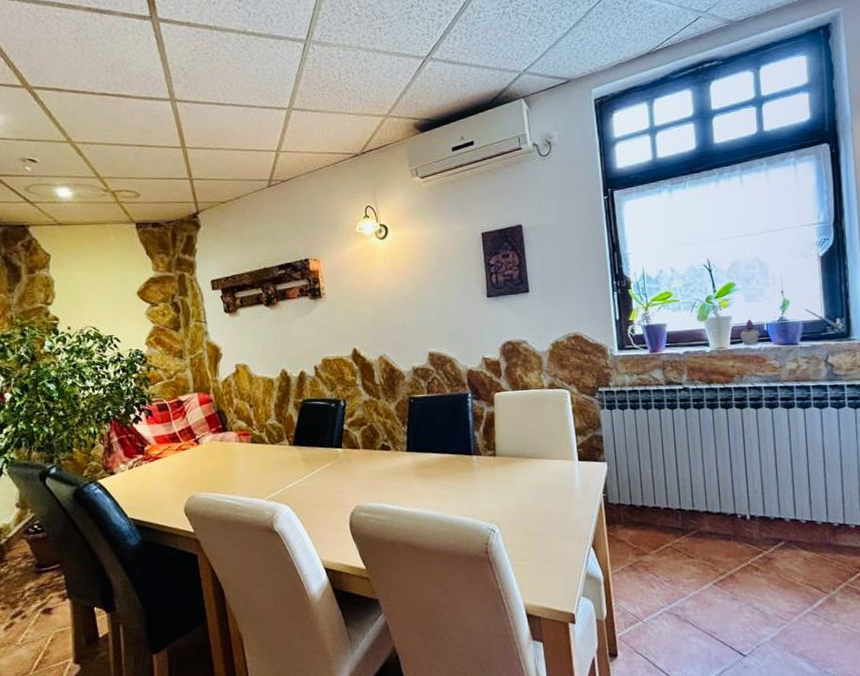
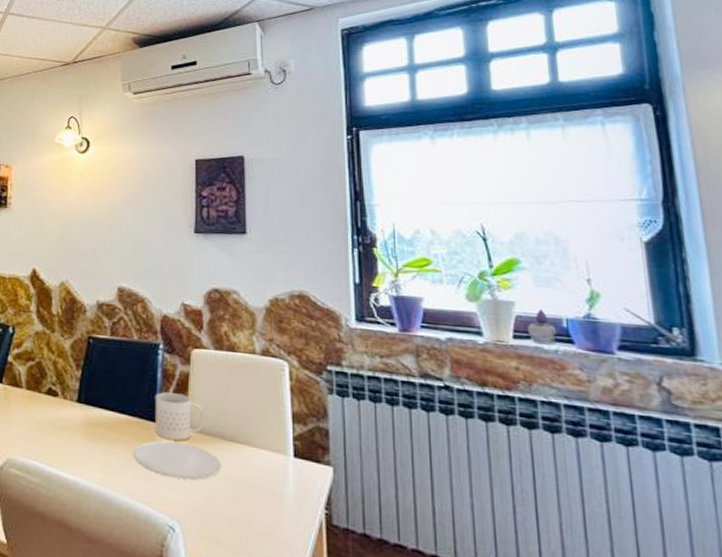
plate: none [456,466,526,494] -> present [133,441,222,480]
mug: none [469,429,509,467] -> present [154,392,204,441]

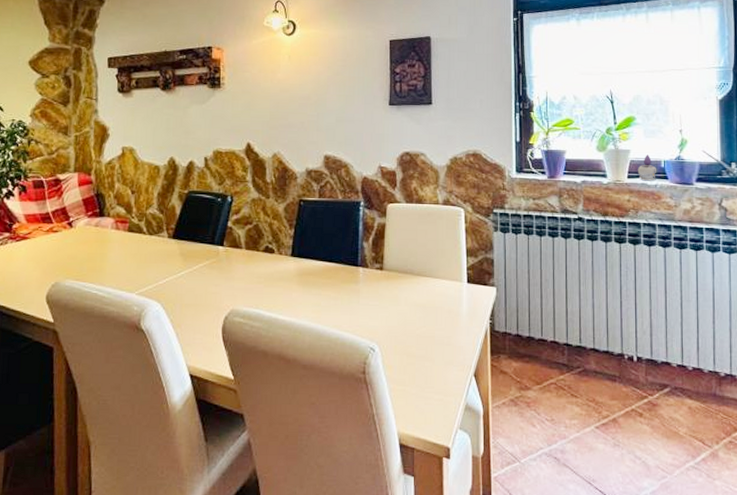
plate: present [133,441,222,480] -> none [339,280,412,310]
mug: present [154,392,204,441] -> none [357,241,397,280]

